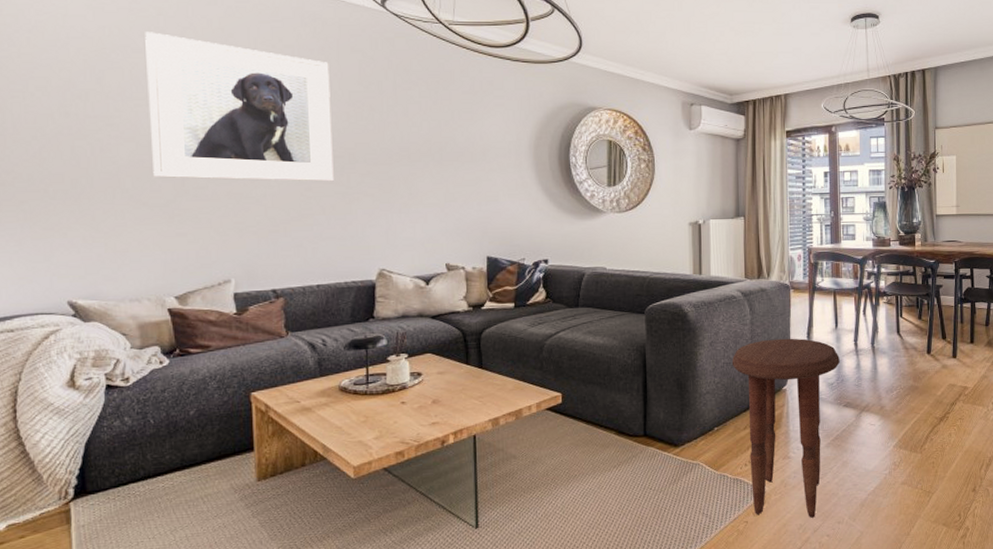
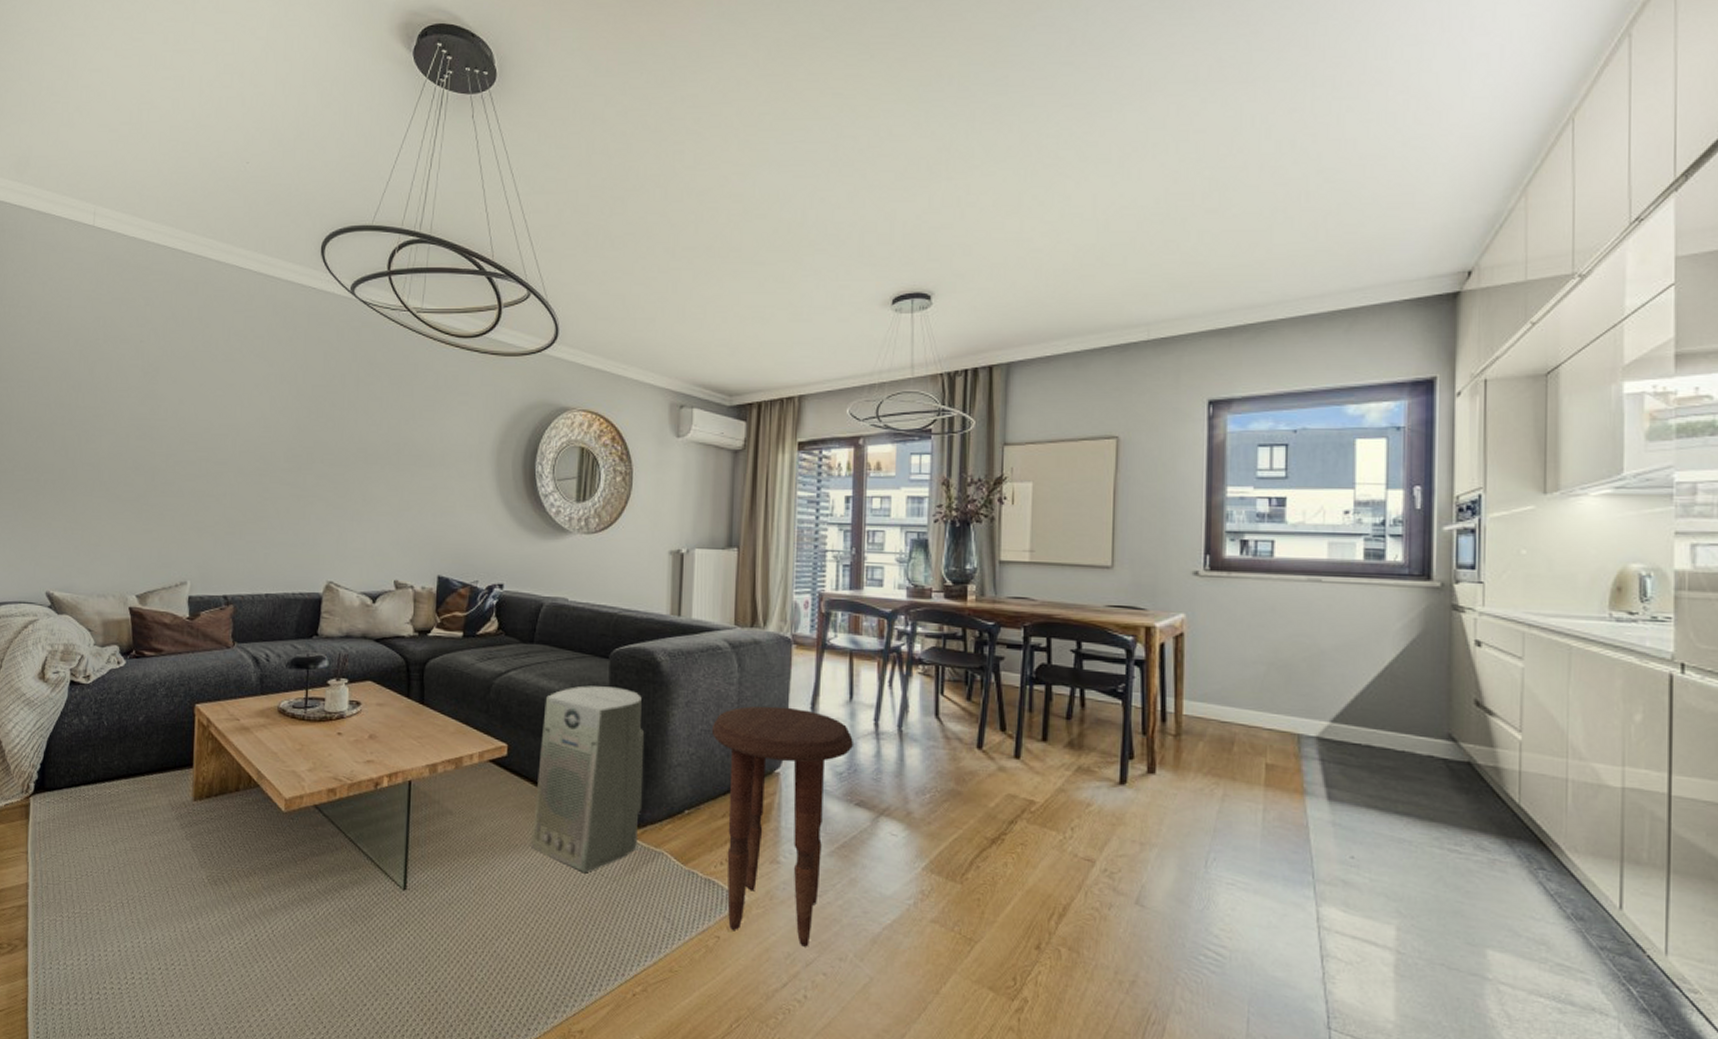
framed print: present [145,32,334,182] -> none [128,322,296,483]
air purifier: none [588,336,680,490] -> present [531,685,645,874]

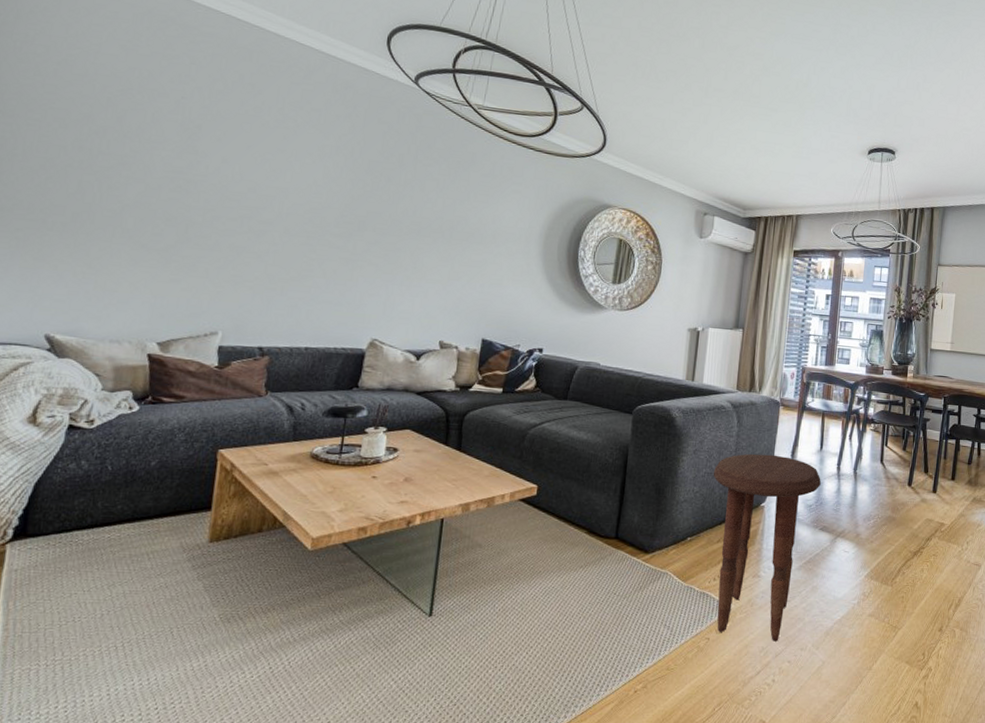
air purifier: present [531,685,645,874] -> none [553,436,659,593]

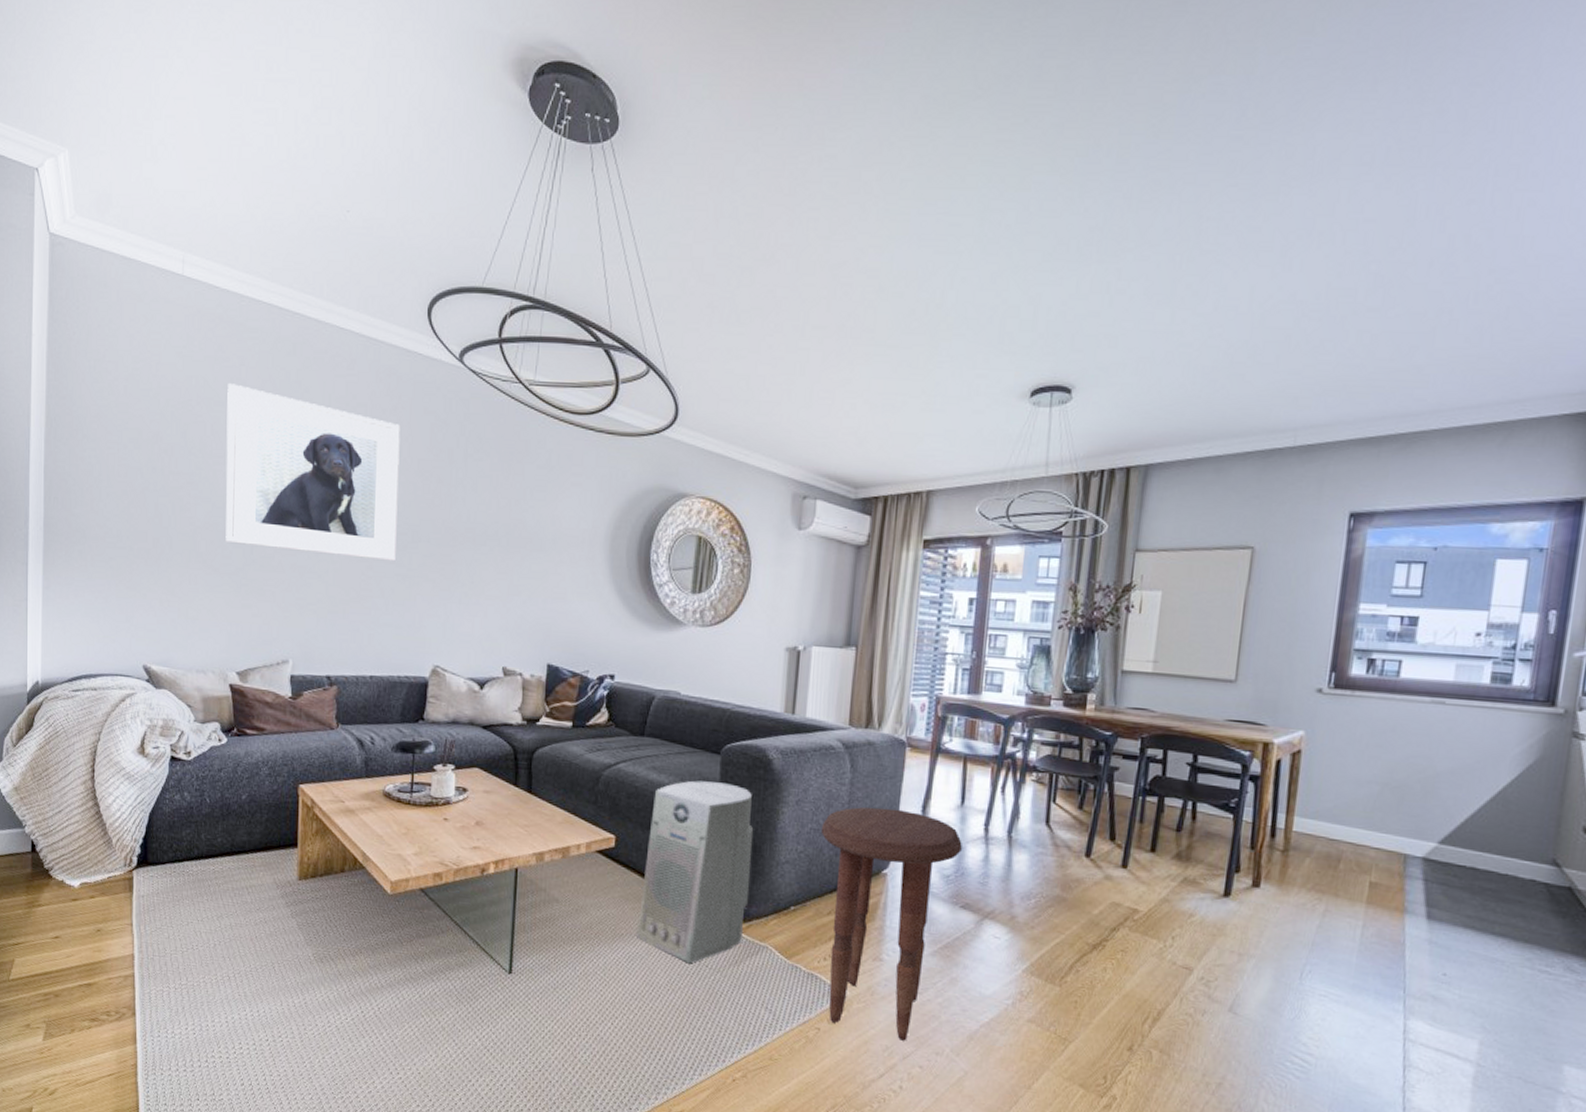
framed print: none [157,78,354,247] -> present [225,383,400,562]
air purifier: none [553,436,659,593] -> present [636,780,754,964]

